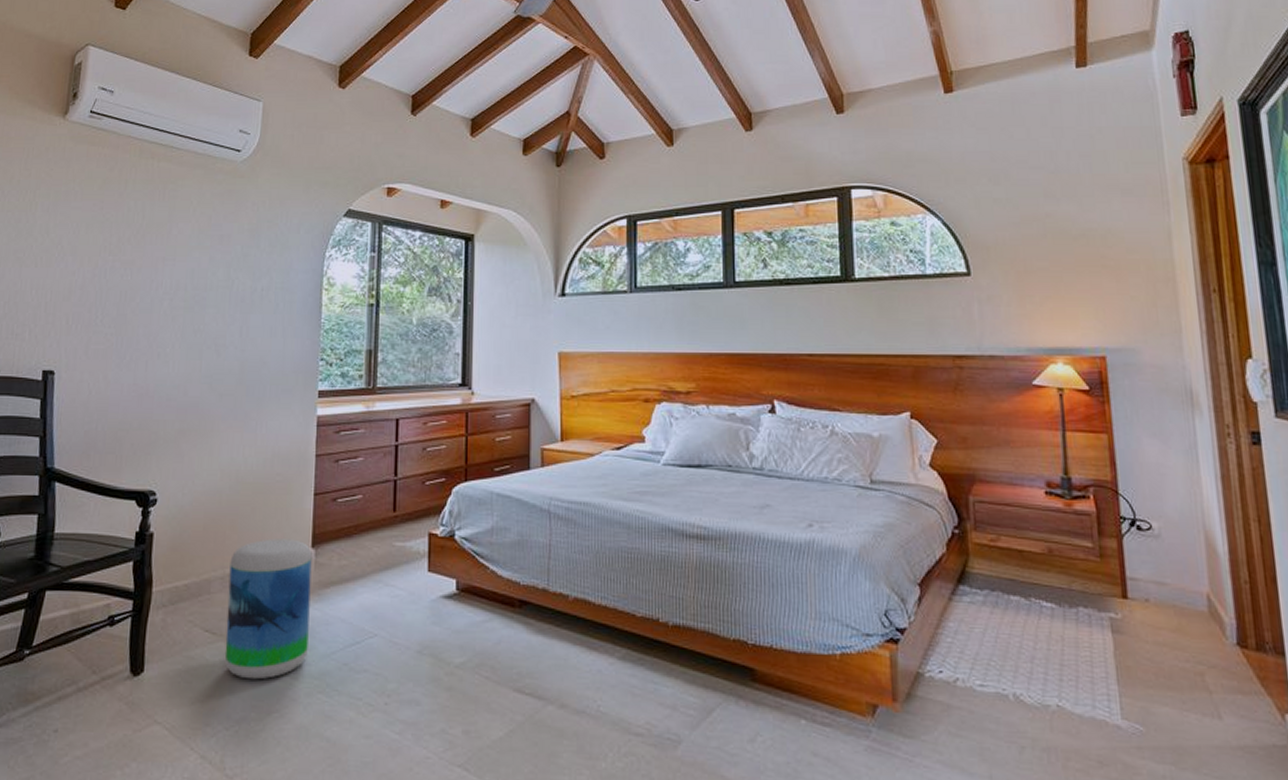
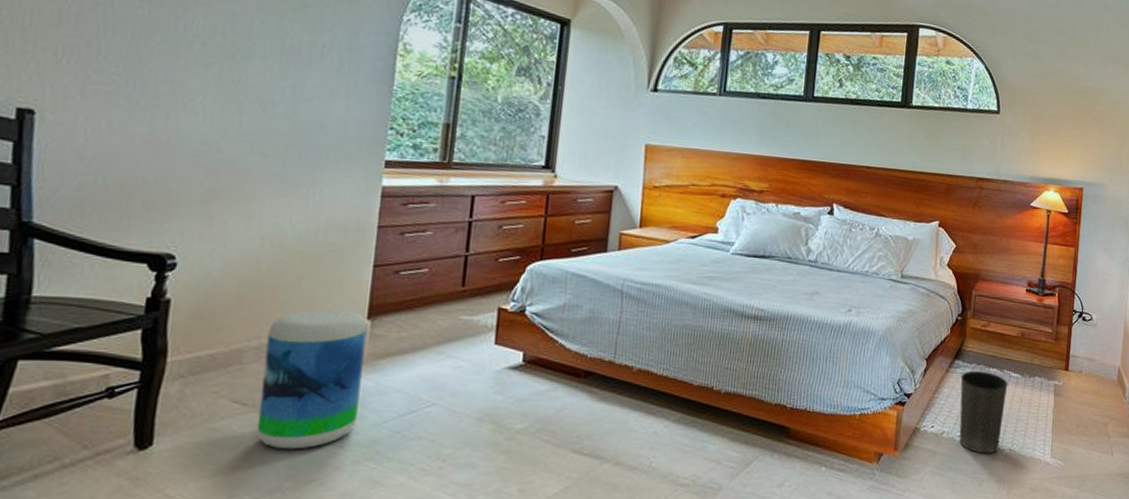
waste basket: none [969,598,1041,711] -> present [959,370,1008,454]

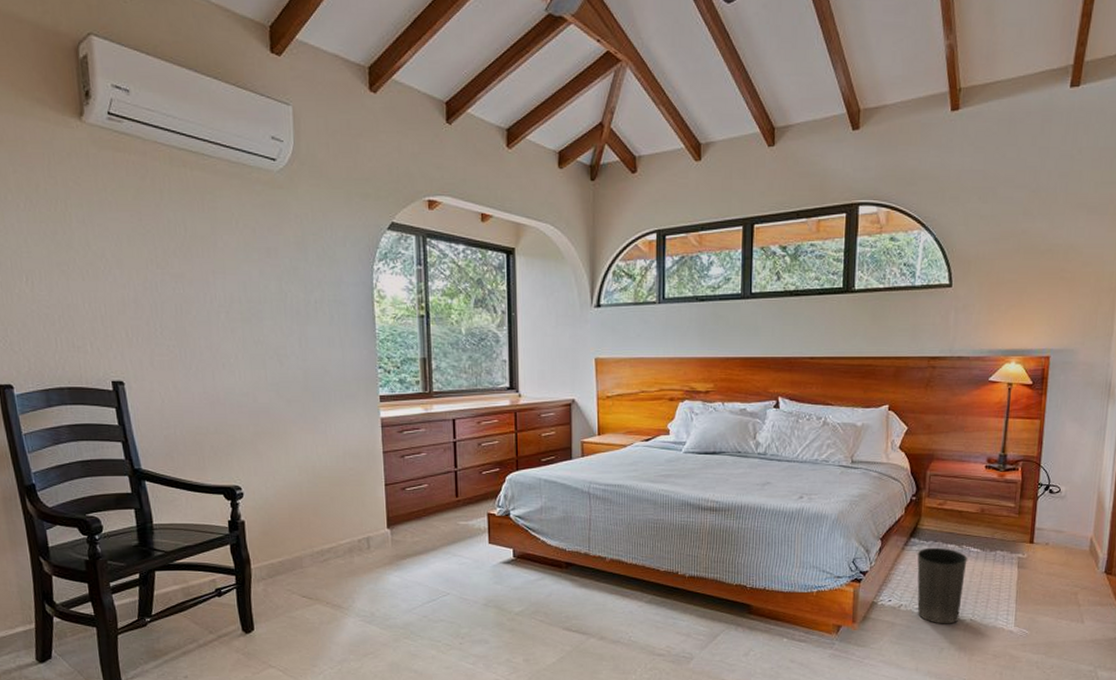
stool: present [256,309,368,450] -> none [317,522,392,631]

